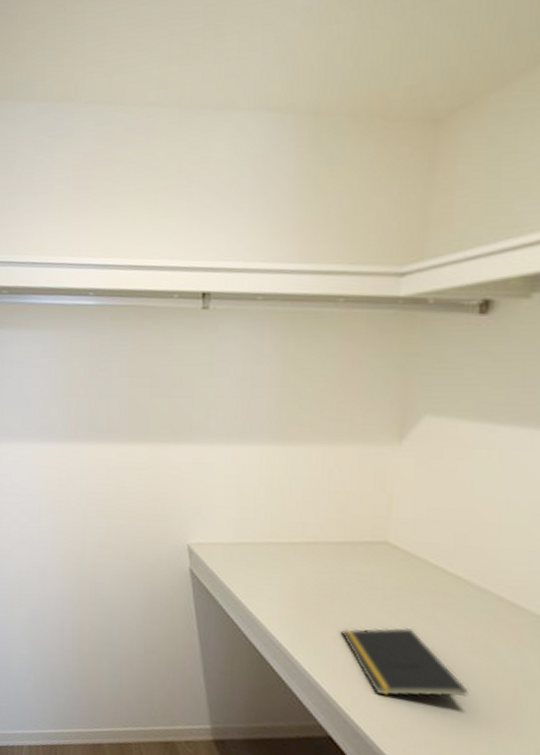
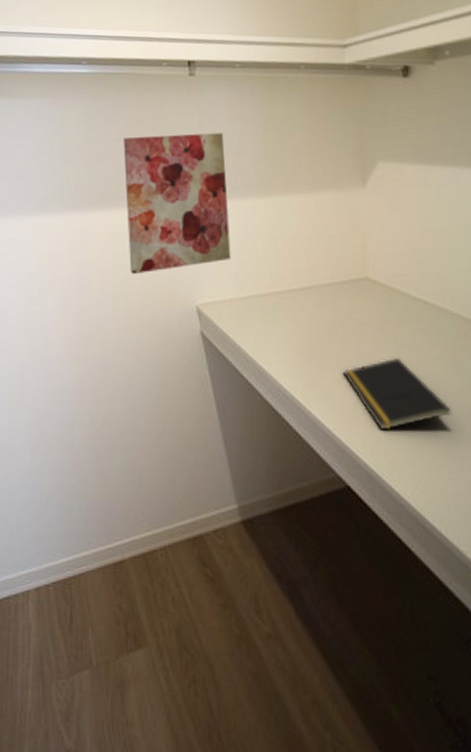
wall art: none [124,373,235,508] -> present [123,133,232,275]

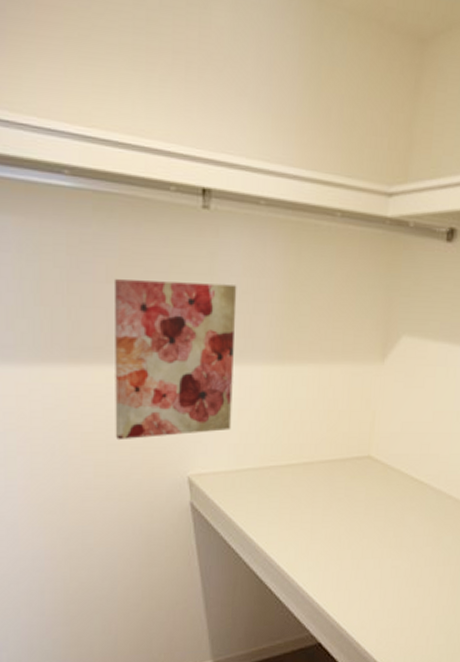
notepad: present [343,357,452,431] -> none [331,532,424,596]

